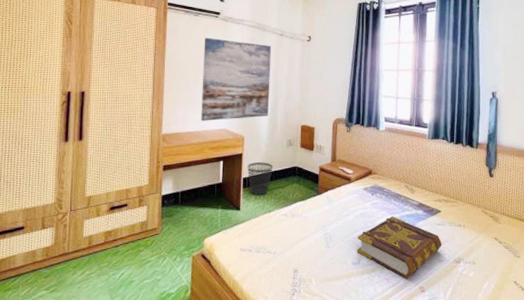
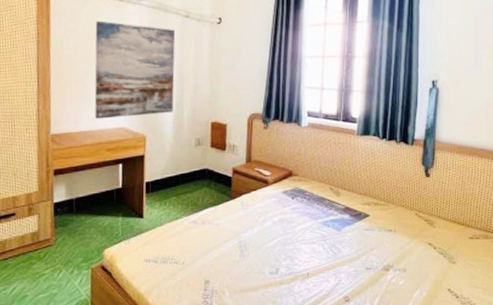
wastebasket: present [247,162,273,196] -> none [150,164,179,202]
book: present [356,215,443,279] -> none [274,221,370,289]

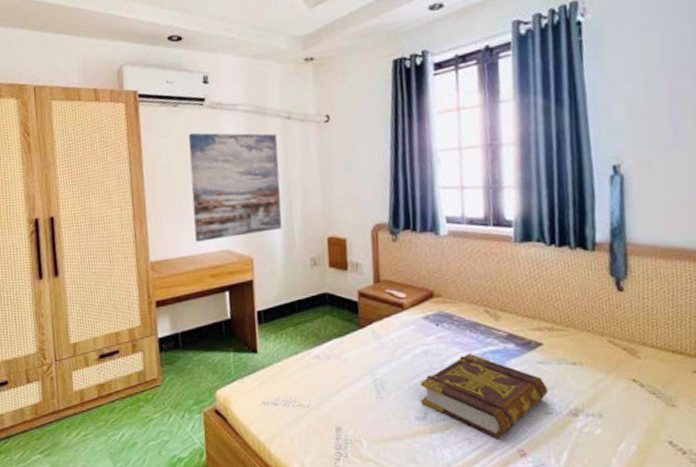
book: none [274,221,370,289] -> present [420,352,549,439]

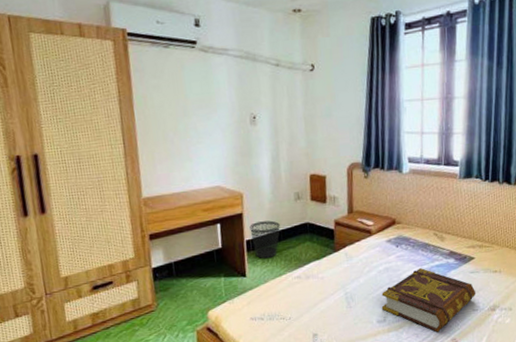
wall art: present [188,132,282,242] -> none [180,74,270,179]
wastebasket: none [261,289,295,334] -> present [249,220,280,259]

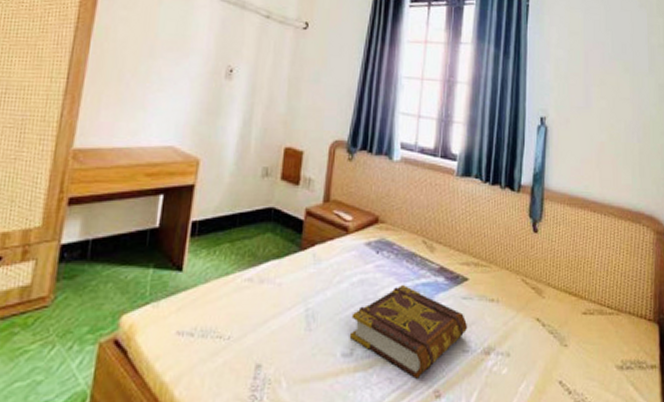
wastebasket: present [249,220,280,259] -> none [199,198,238,250]

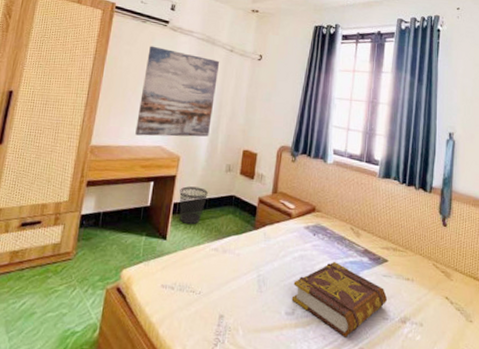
wall art: none [137,10,253,134] -> present [135,46,220,137]
wastebasket: none [199,198,238,250] -> present [179,186,208,225]

